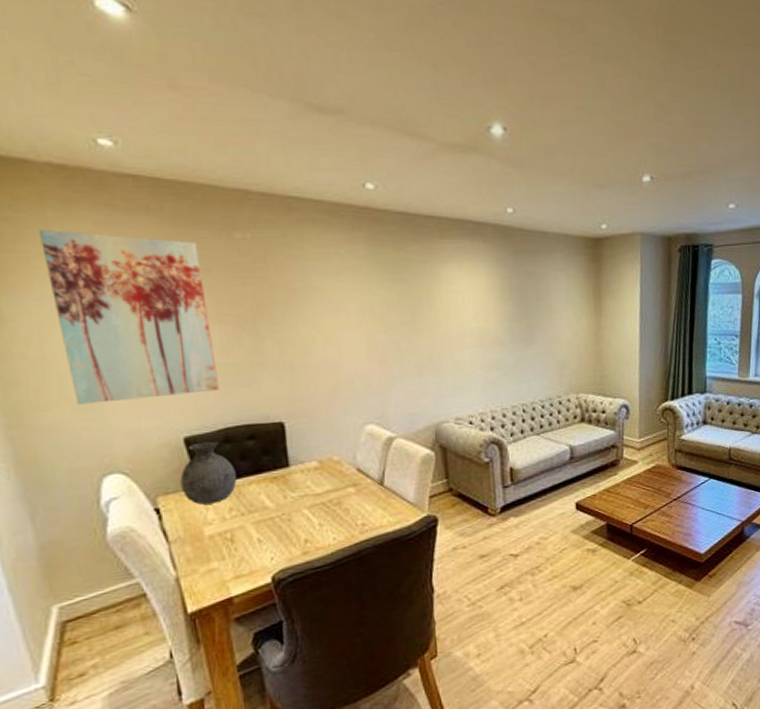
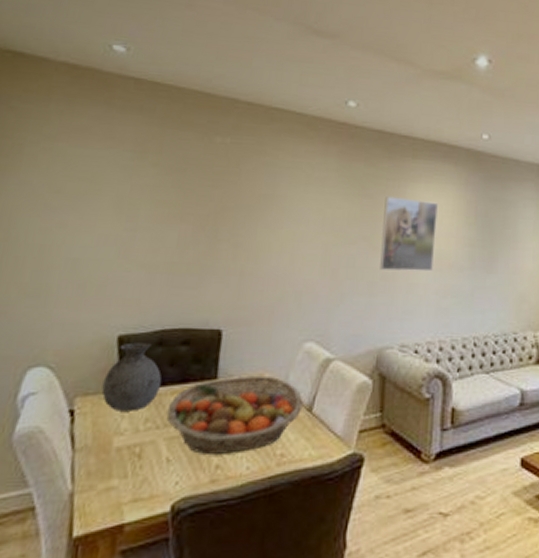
wall art: present [40,229,220,405] -> none [25,120,178,291]
fruit basket: none [248,459,375,532] -> present [166,375,303,454]
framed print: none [419,279,476,351] -> present [380,196,438,272]

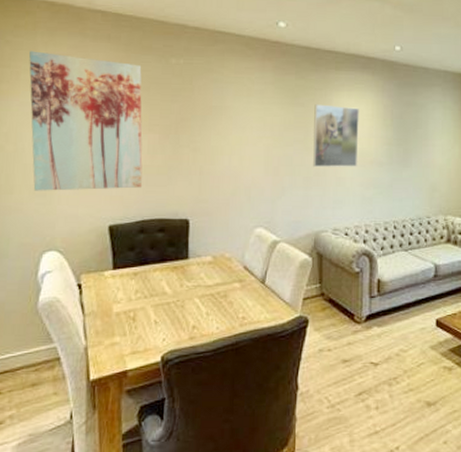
wall art: none [25,120,178,291] -> present [29,51,143,191]
vase: present [101,342,162,411] -> none [100,231,146,285]
fruit basket: present [166,375,303,454] -> none [151,255,258,317]

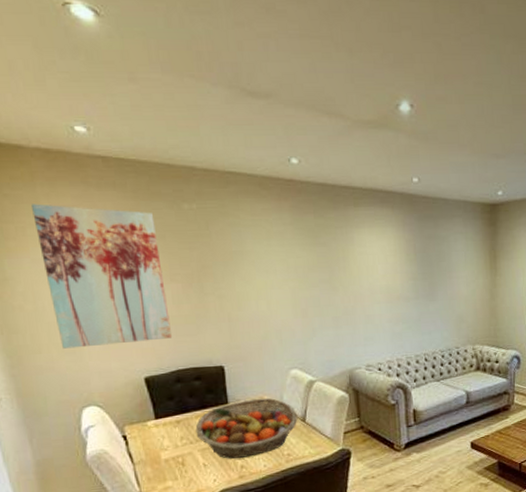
fruit basket: none [151,255,258,317] -> present [195,398,298,459]
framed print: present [313,104,359,167] -> none [336,242,384,306]

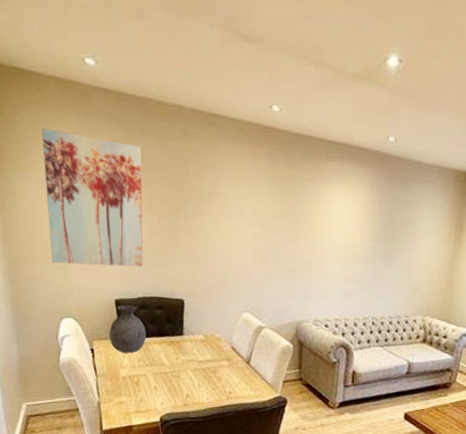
vase: none [142,381,187,434] -> present [109,305,147,353]
fruit basket: present [195,398,298,459] -> none [152,334,243,388]

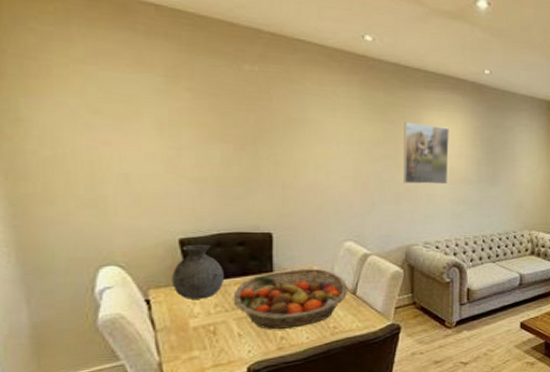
wall art: present [42,128,144,267] -> none [63,42,217,202]
fruit basket: none [152,334,243,388] -> present [233,268,348,329]
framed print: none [299,195,347,262] -> present [403,122,449,185]

